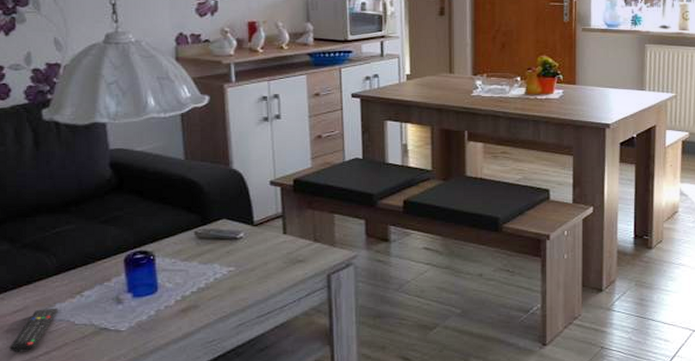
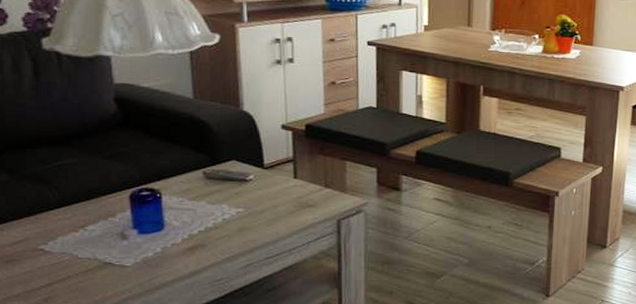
remote control: present [9,307,58,353] -> none [9,240,60,284]

